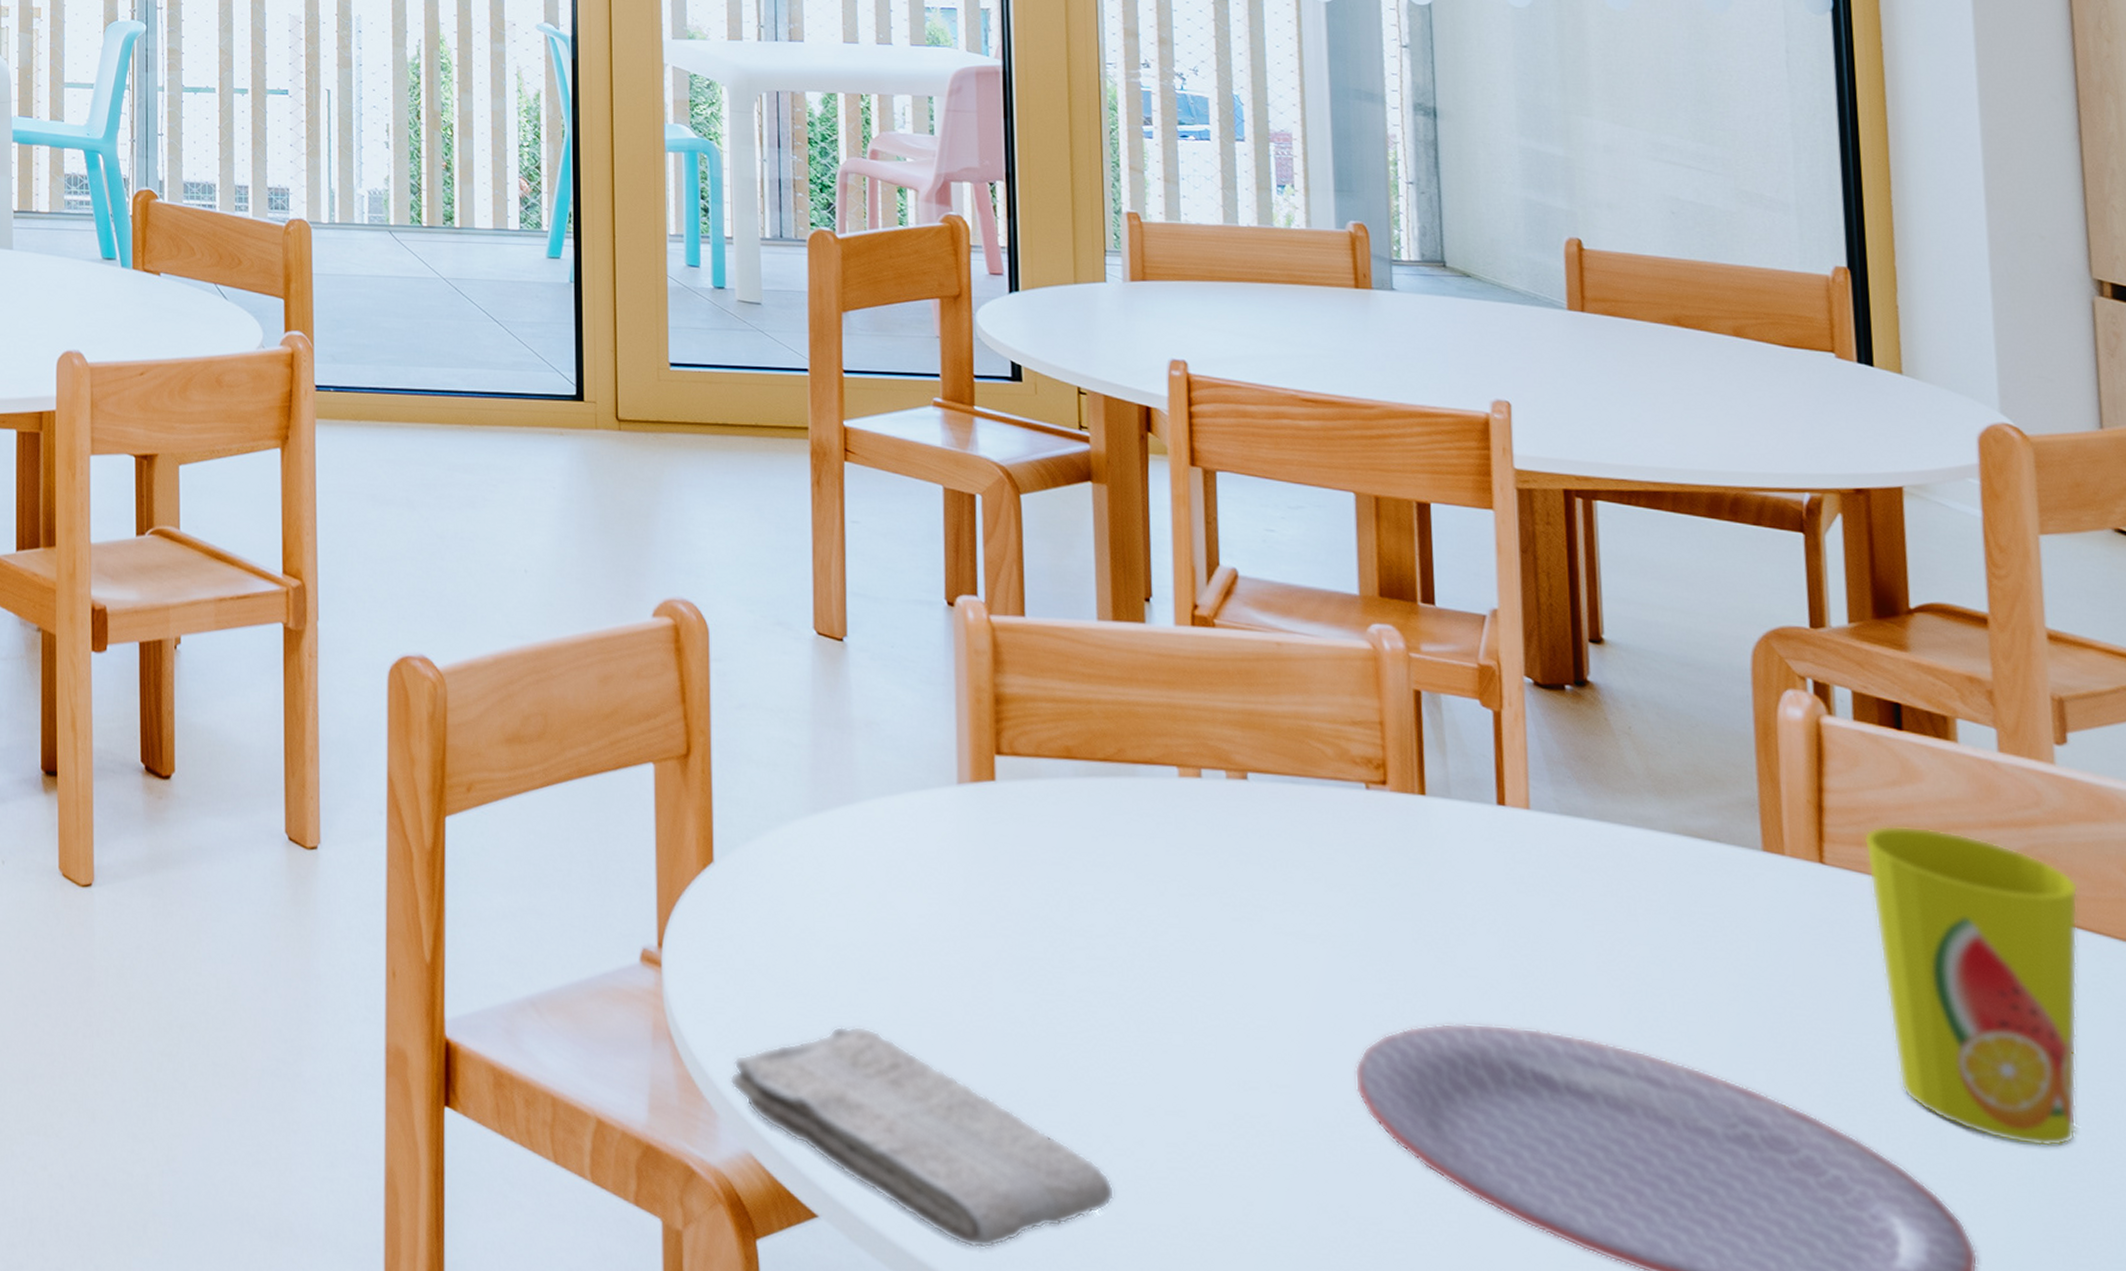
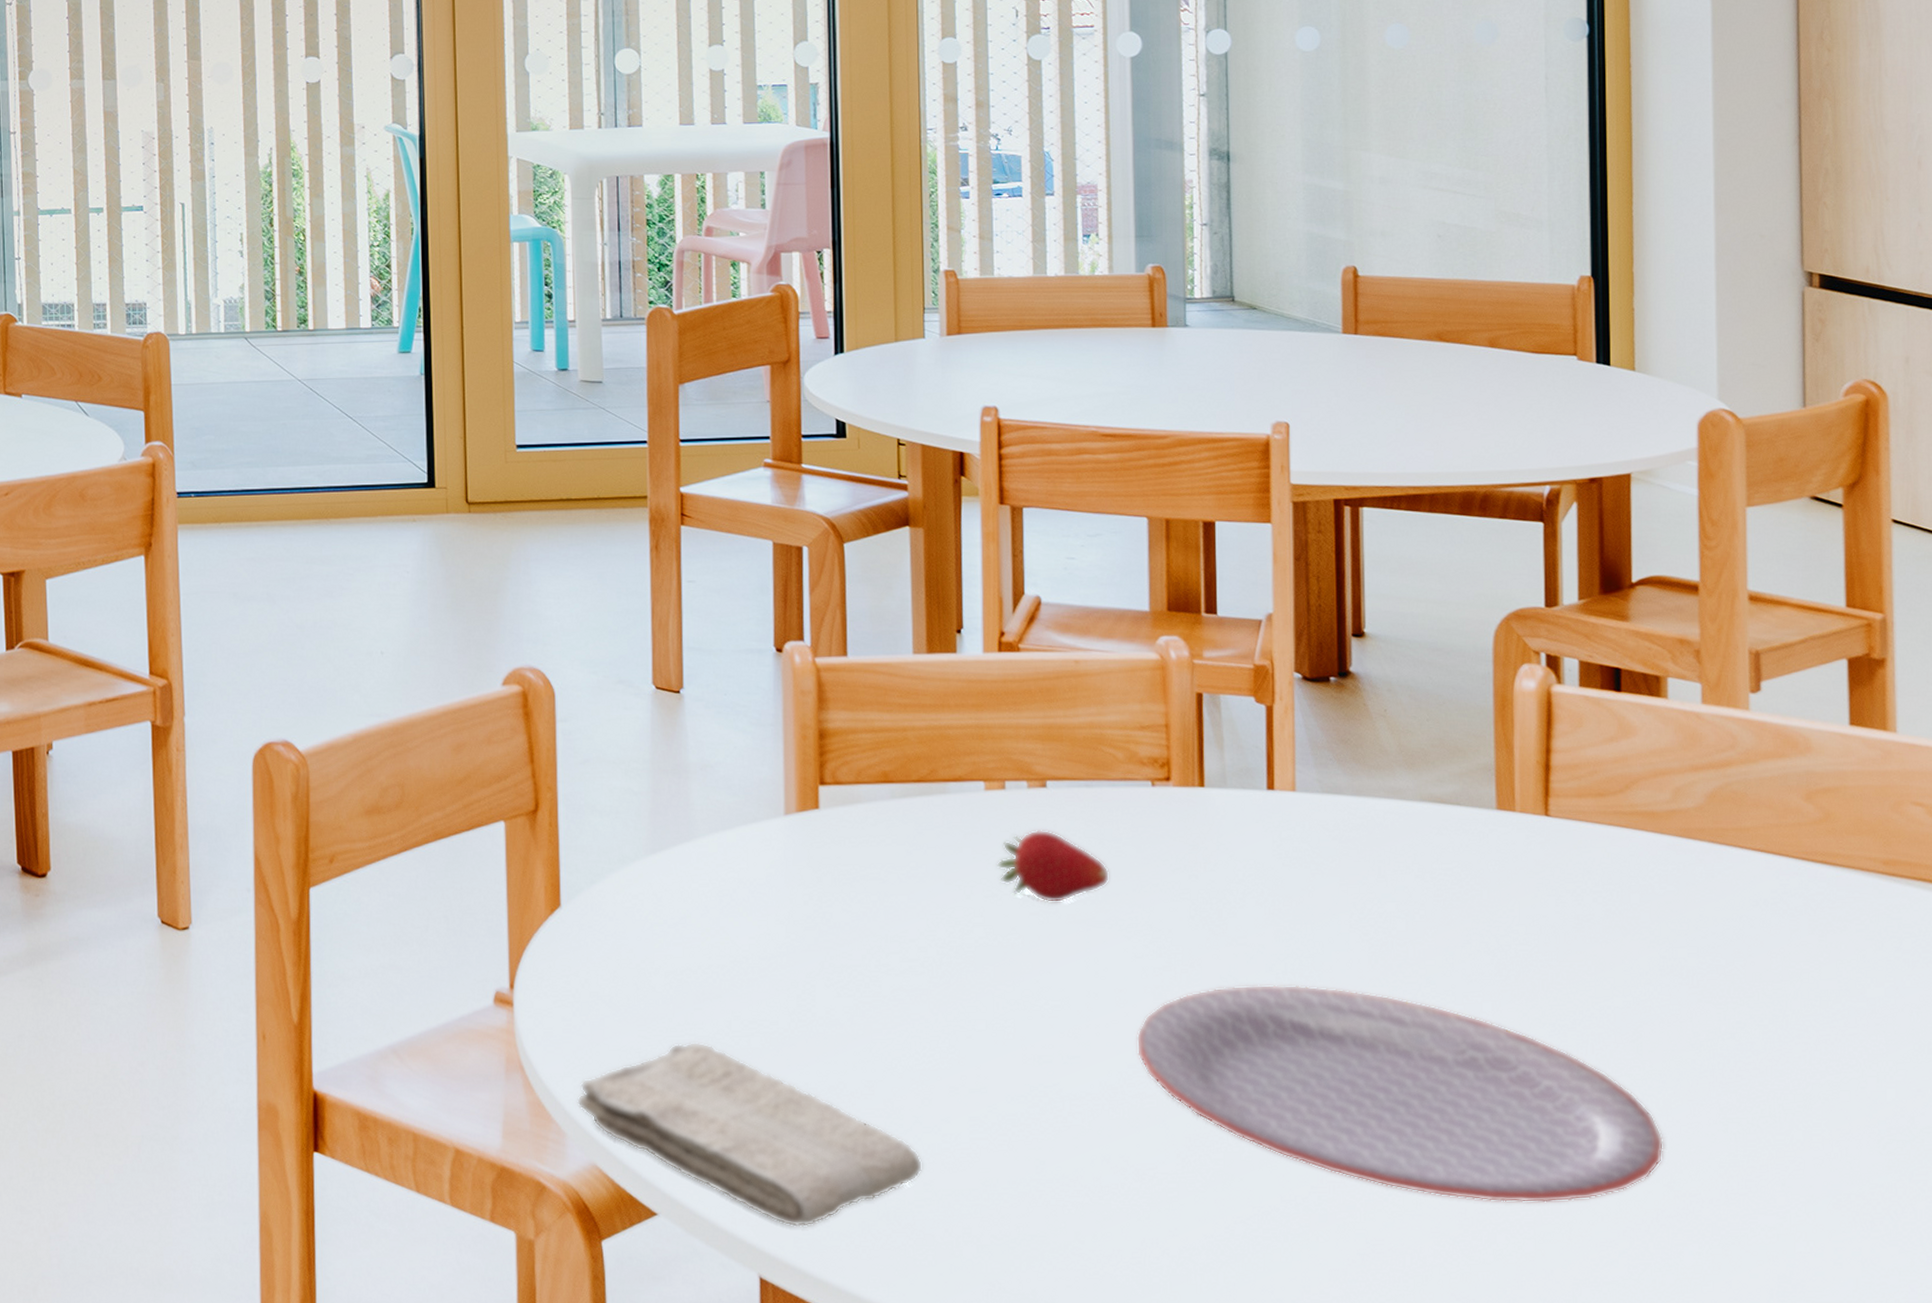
fruit: none [1193,826,1321,910] -> present [997,830,1110,903]
cup: present [1864,825,2079,1147] -> none [1584,776,1764,1044]

